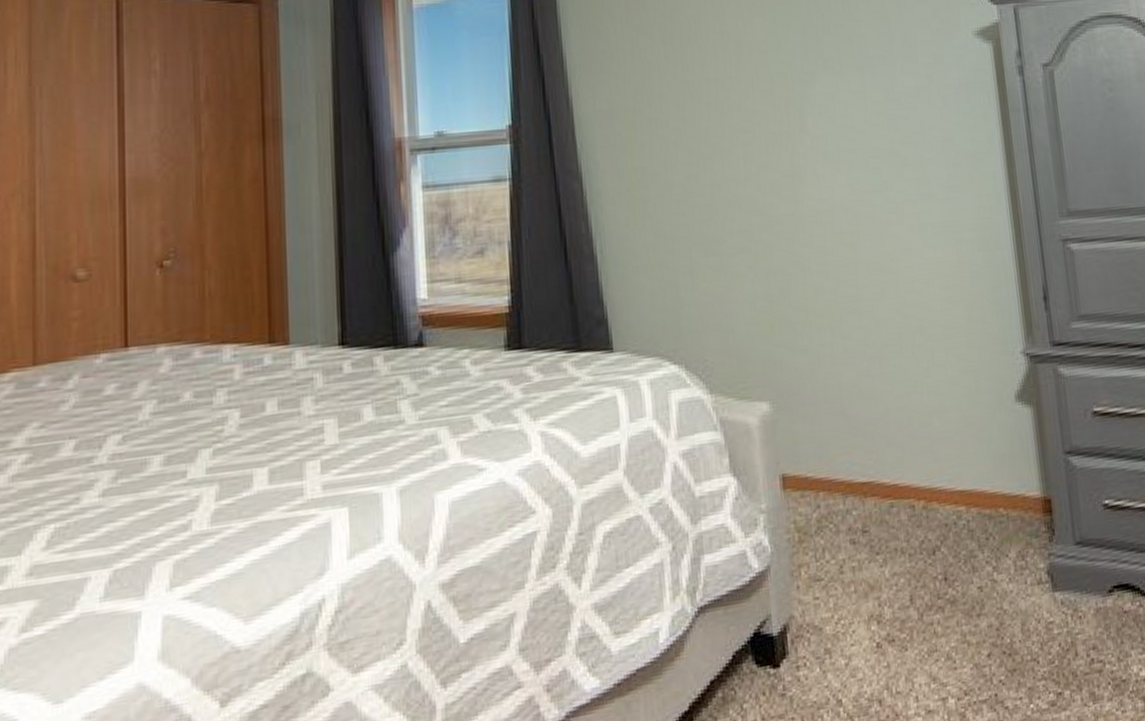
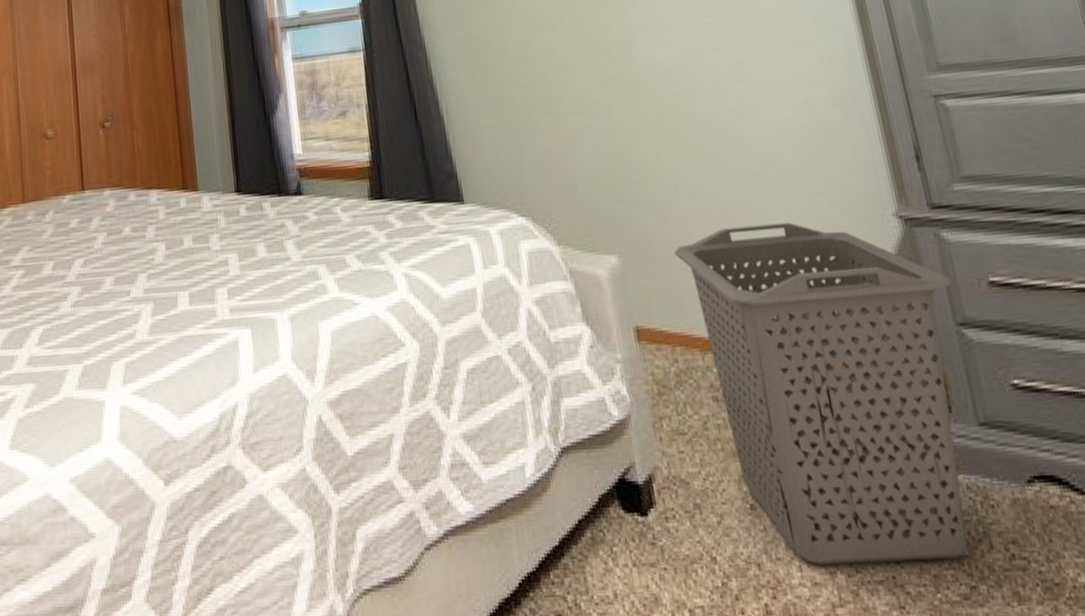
laundry basket: none [825,362,1064,694] -> present [674,222,968,565]

